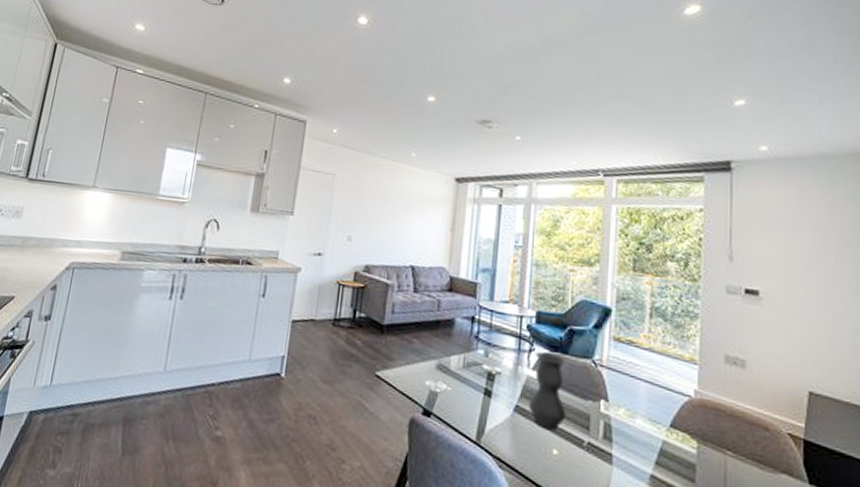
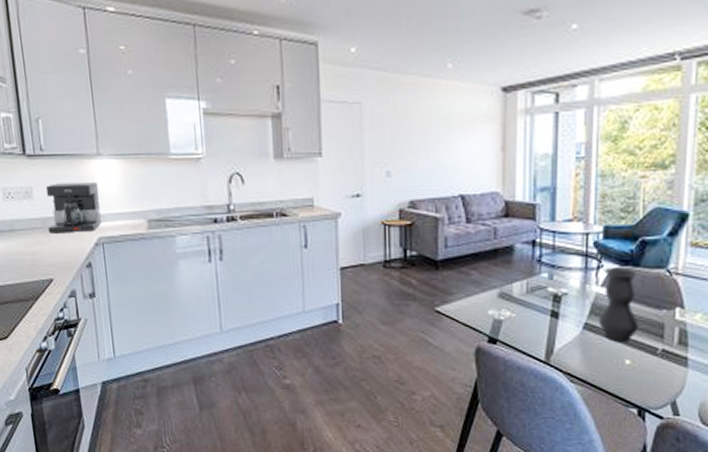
coffee maker: none [25,207,86,256] -> present [45,182,102,234]

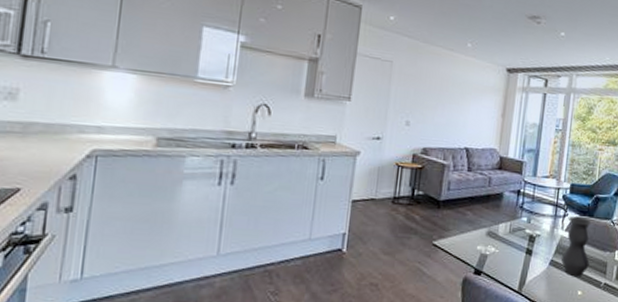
coffee maker: present [45,182,102,234] -> none [28,88,106,143]

